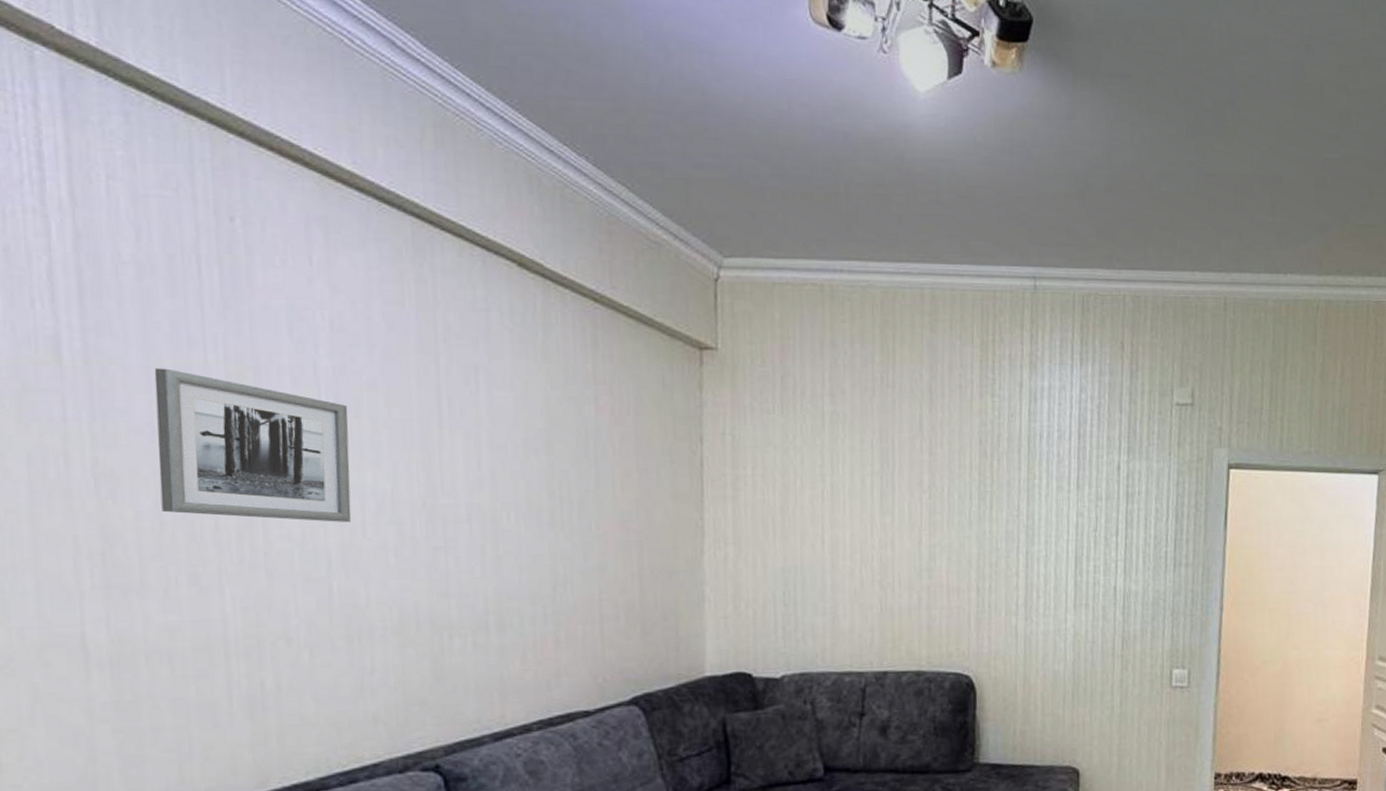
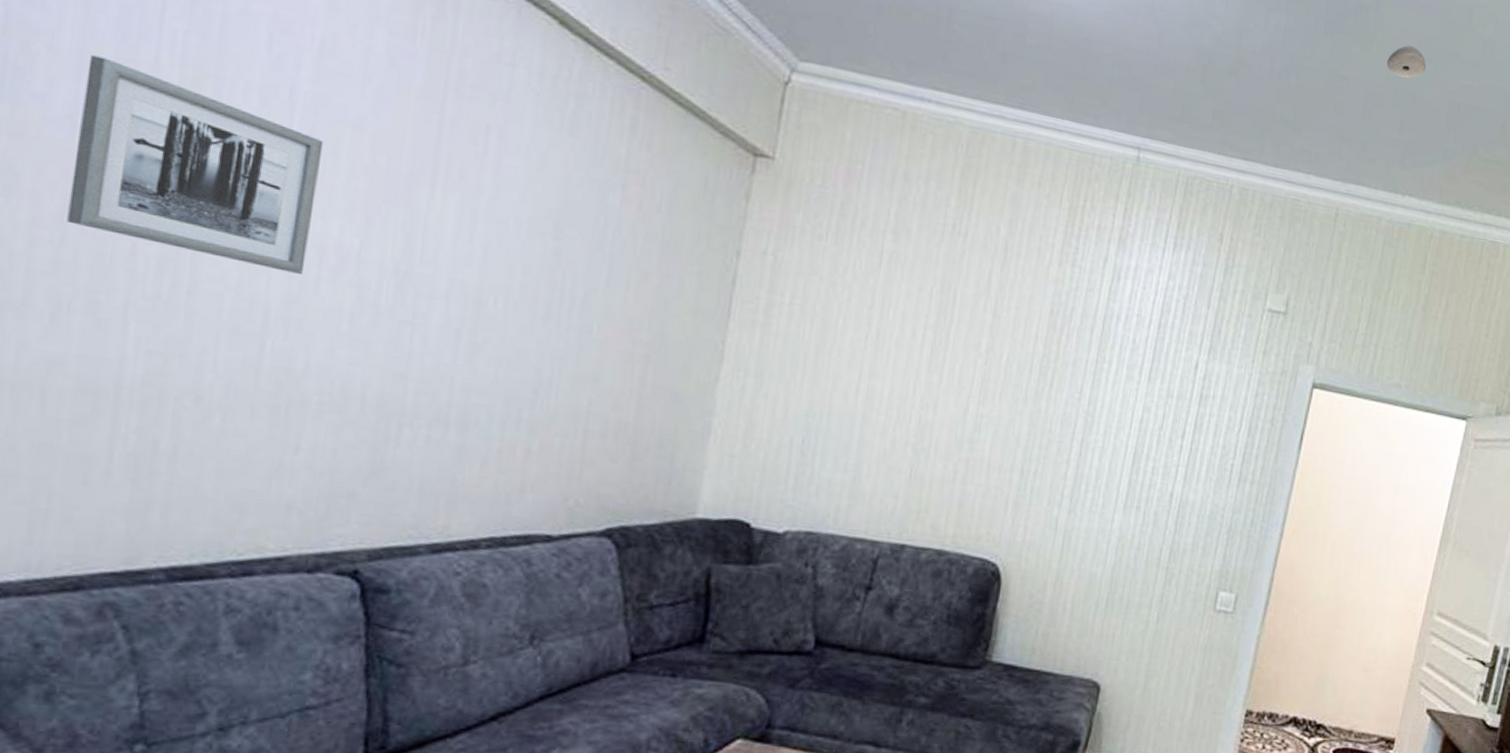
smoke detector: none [1250,132,1288,163] -> present [1386,45,1427,79]

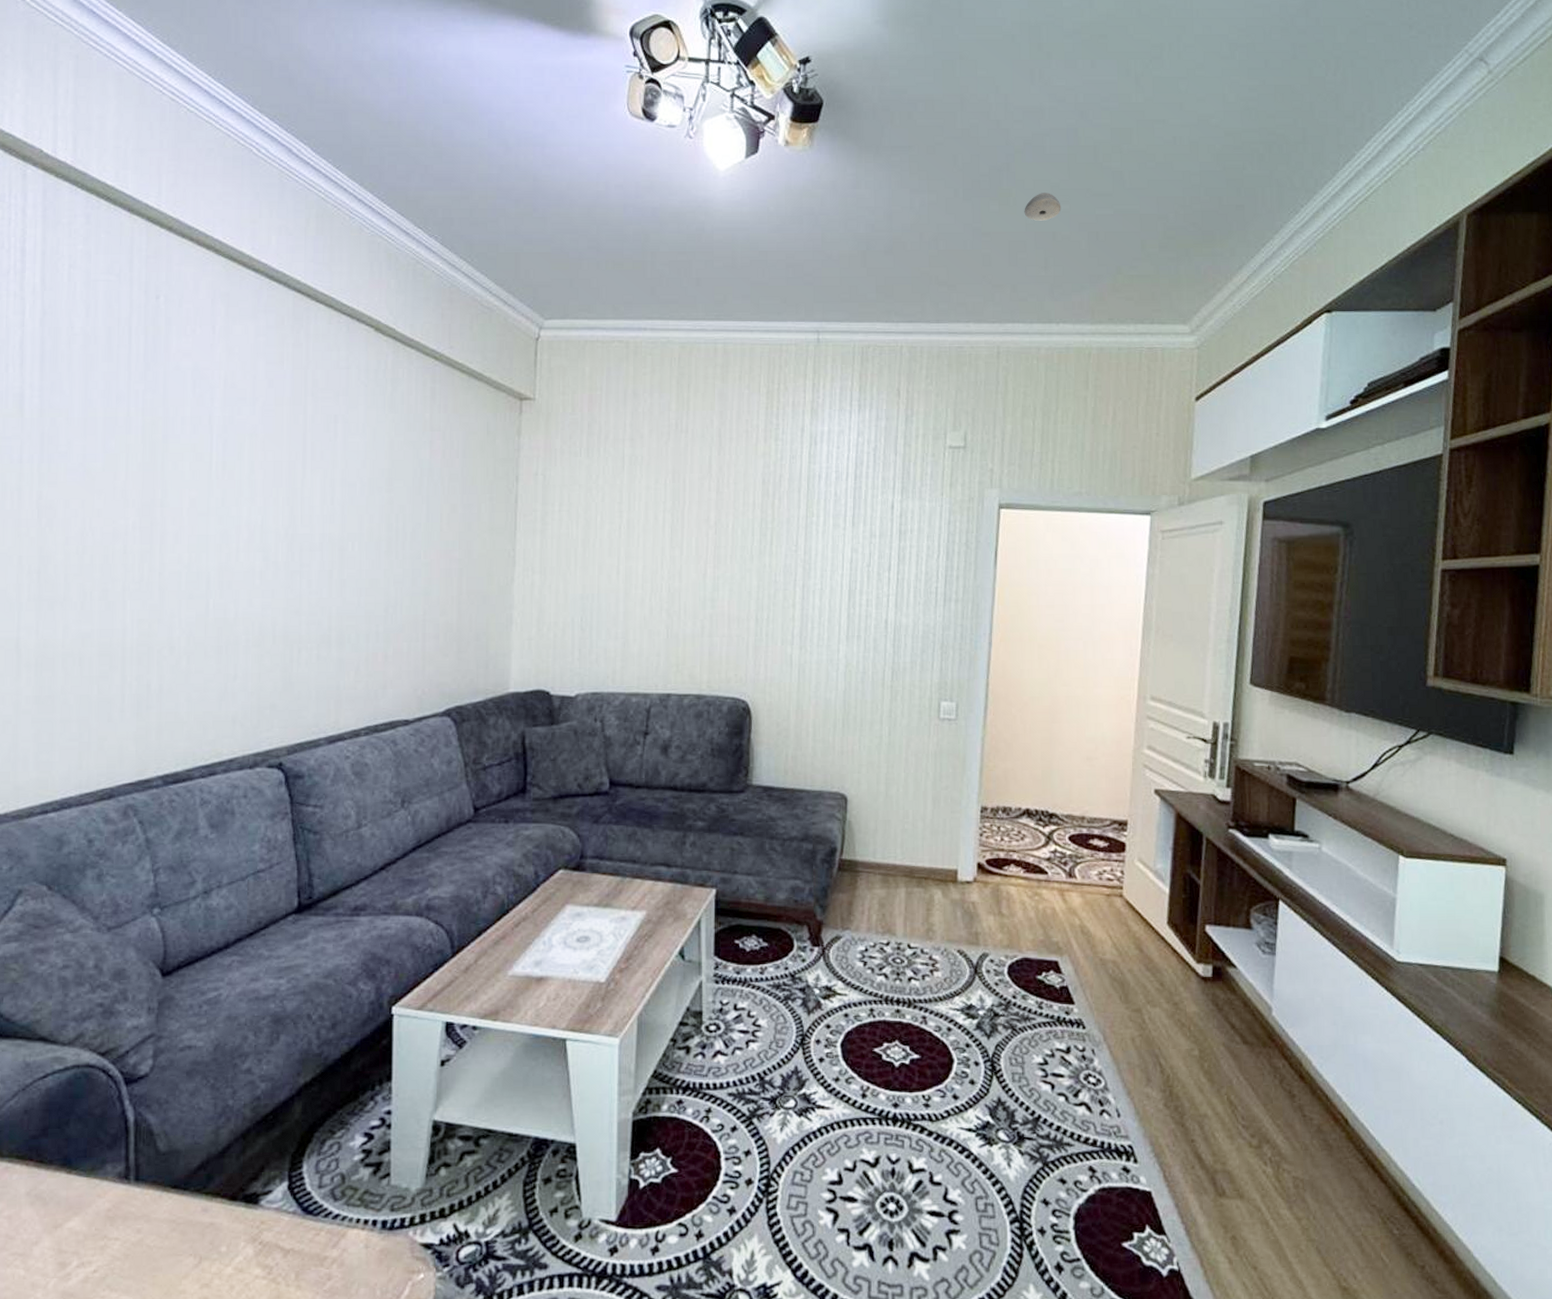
wall art: present [67,55,324,274] -> none [85,419,233,548]

